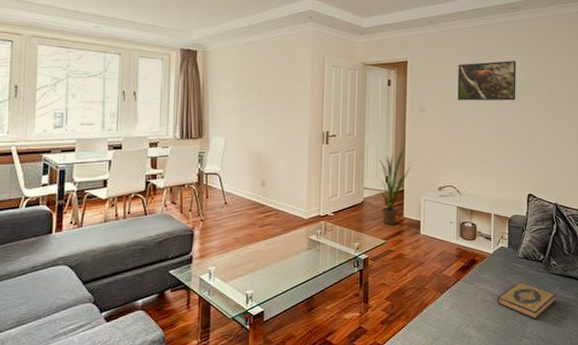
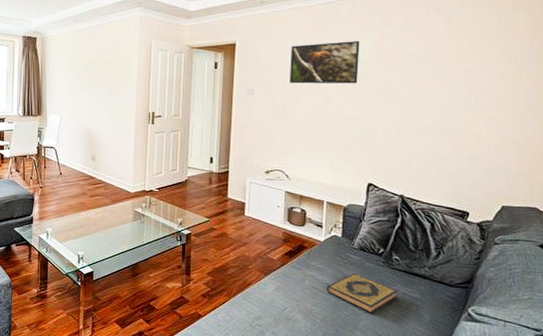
house plant: present [377,149,412,226] -> none [201,131,238,205]

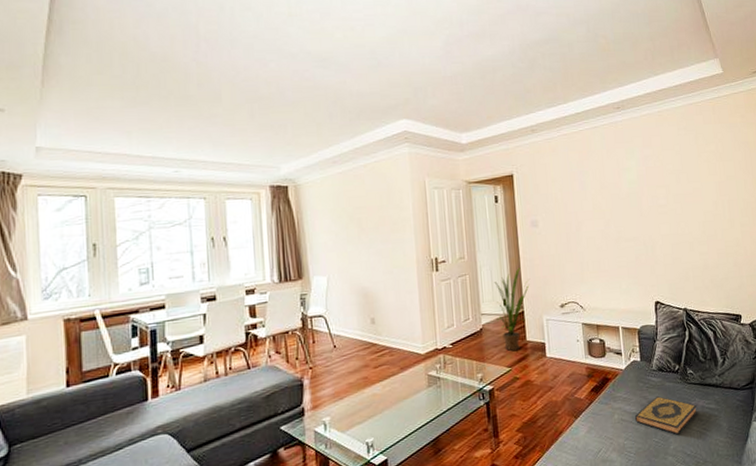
house plant: none [201,131,238,205] -> present [494,268,530,352]
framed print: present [289,40,360,84] -> none [567,162,631,211]

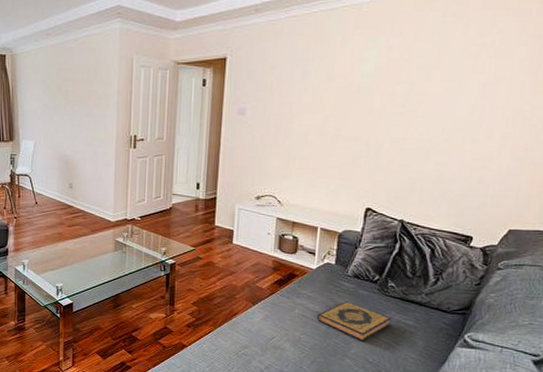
house plant: present [494,268,530,352] -> none [186,154,227,233]

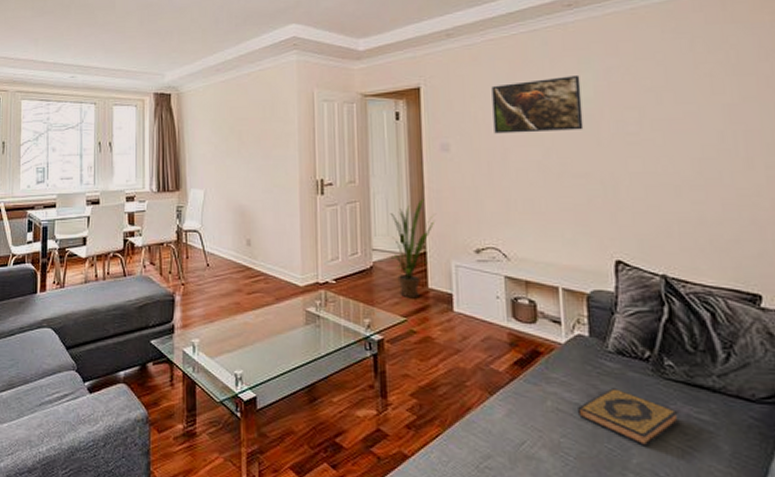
house plant: none [186,154,227,233] -> present [390,199,436,299]
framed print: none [285,51,365,102] -> present [491,74,584,134]

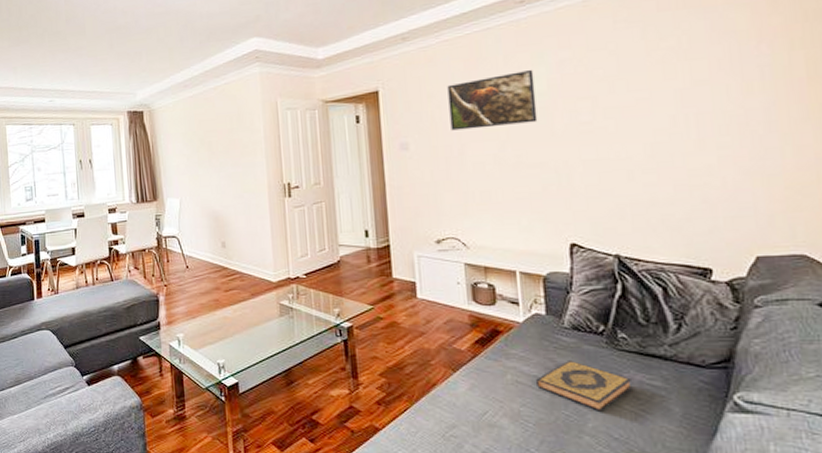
house plant: present [390,199,436,299] -> none [354,196,398,288]

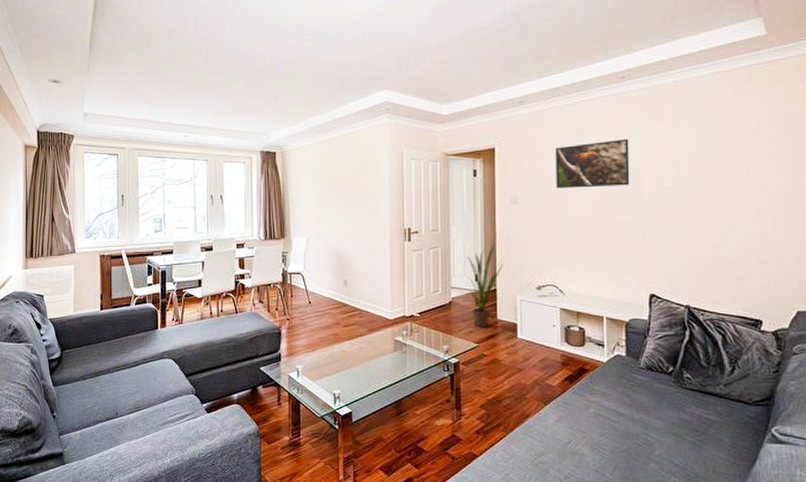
house plant: none [354,196,398,288] -> present [466,244,505,328]
hardback book: present [536,361,632,412] -> none [614,397,692,441]

